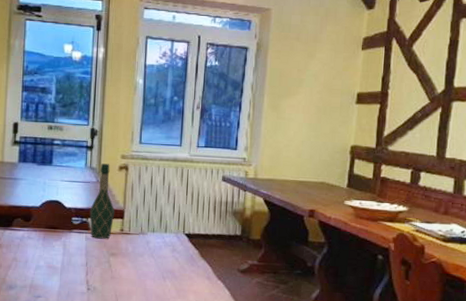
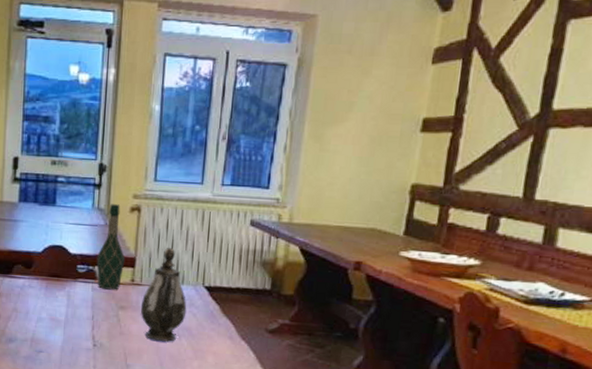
teapot: none [129,200,170,283] -> present [140,247,187,342]

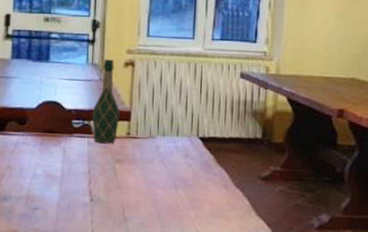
teapot: present [140,247,187,342] -> none [137,100,183,193]

